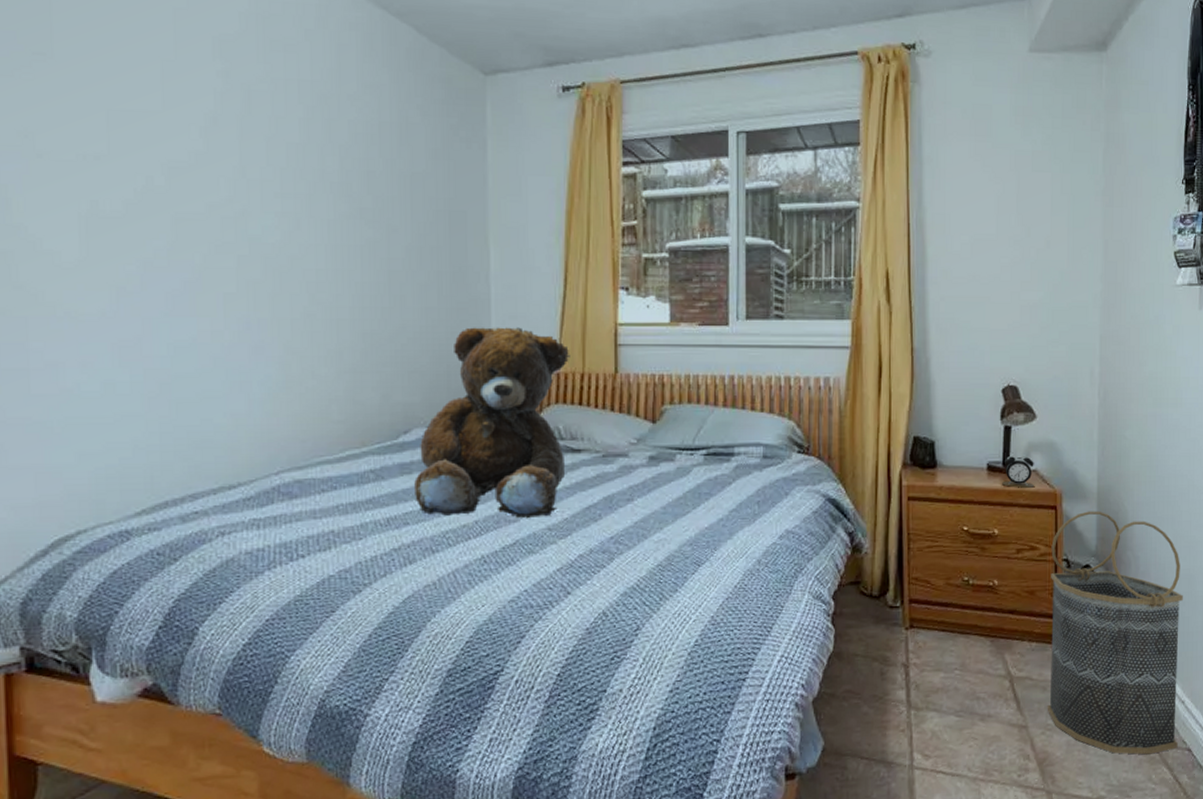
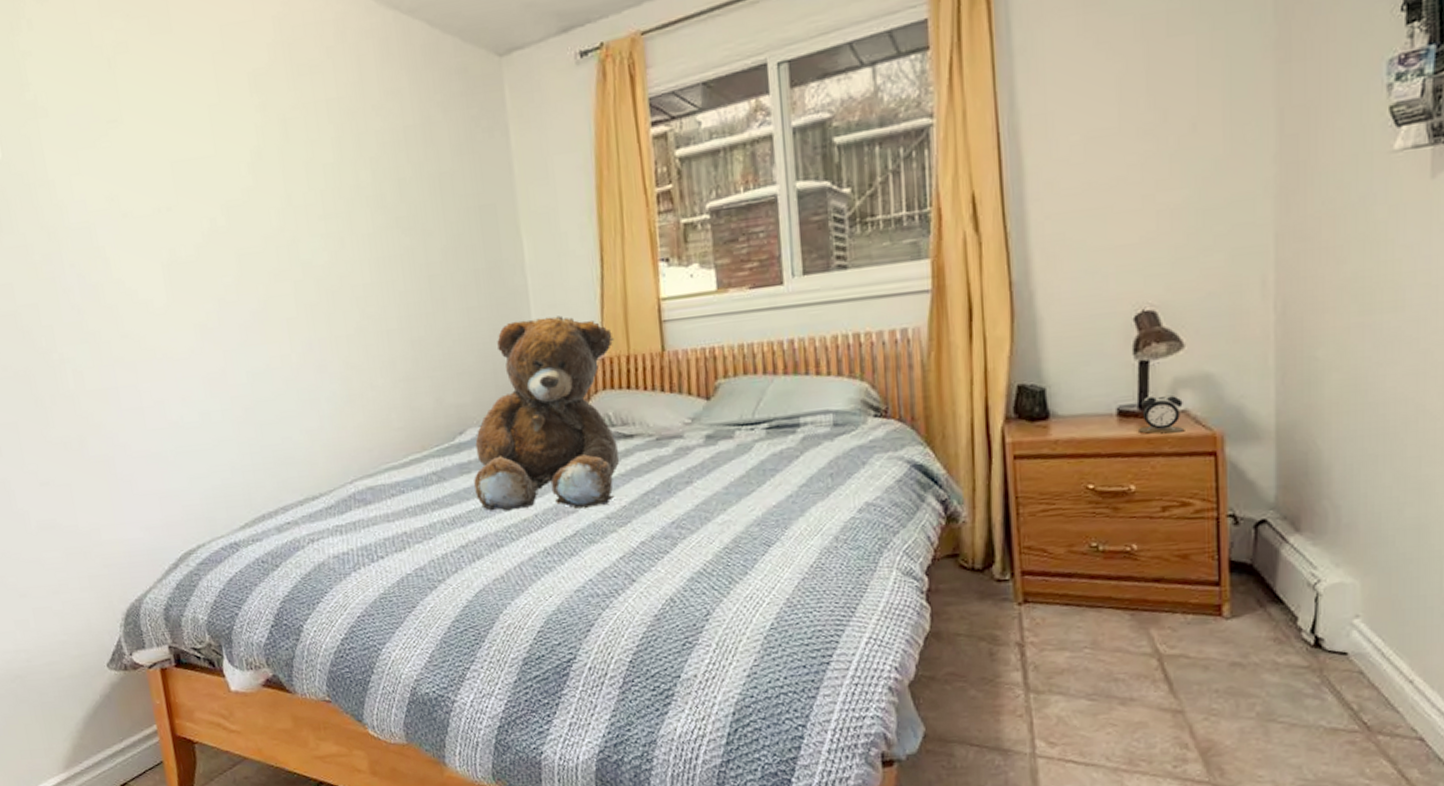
basket: present [1047,510,1183,755] -> none [1210,453,1410,745]

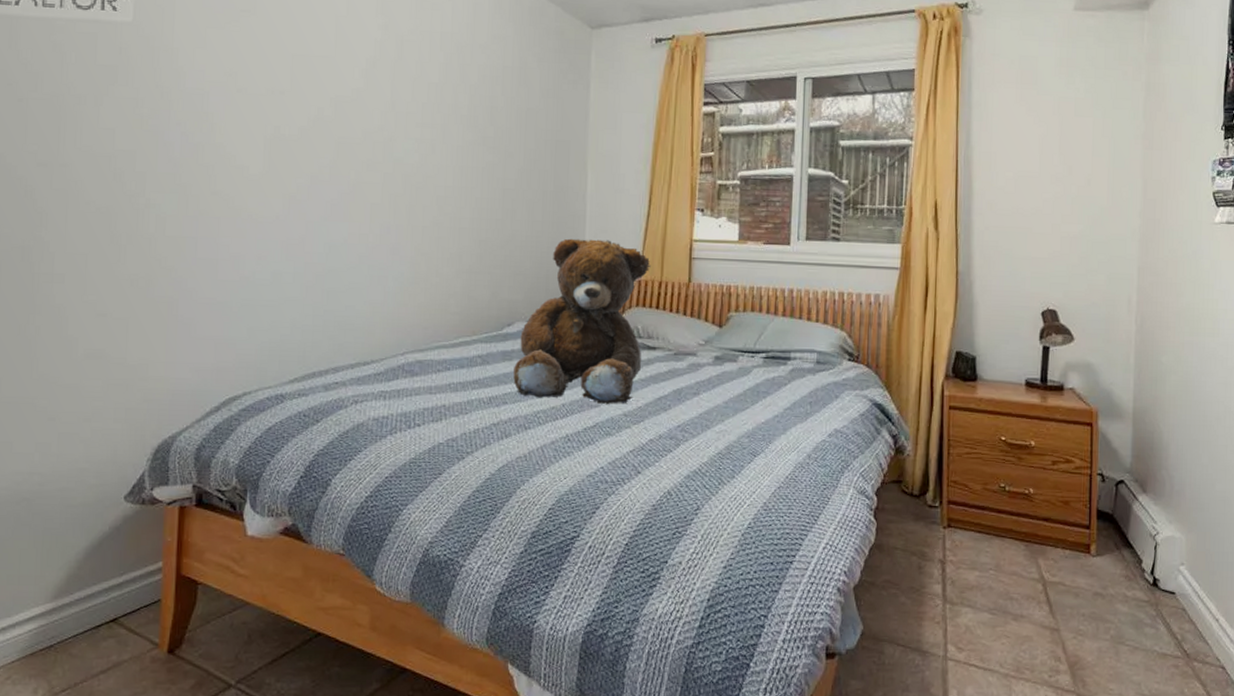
alarm clock: present [1137,392,1185,435] -> none [1038,372,1072,406]

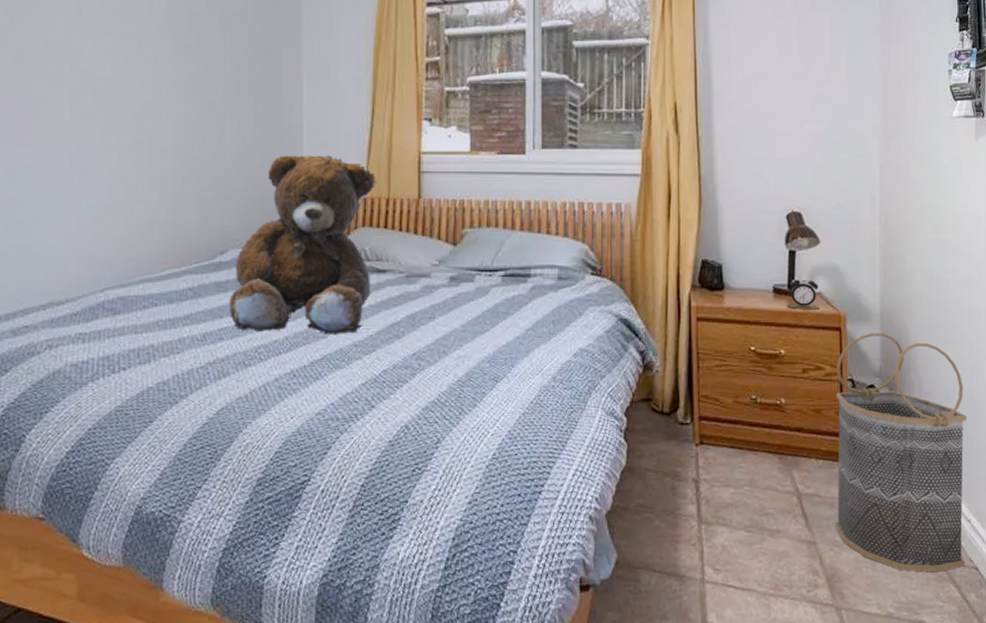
alarm clock: none [1038,372,1072,406] -> present [786,277,820,311]
basket: none [1079,429,1218,668] -> present [835,332,967,573]

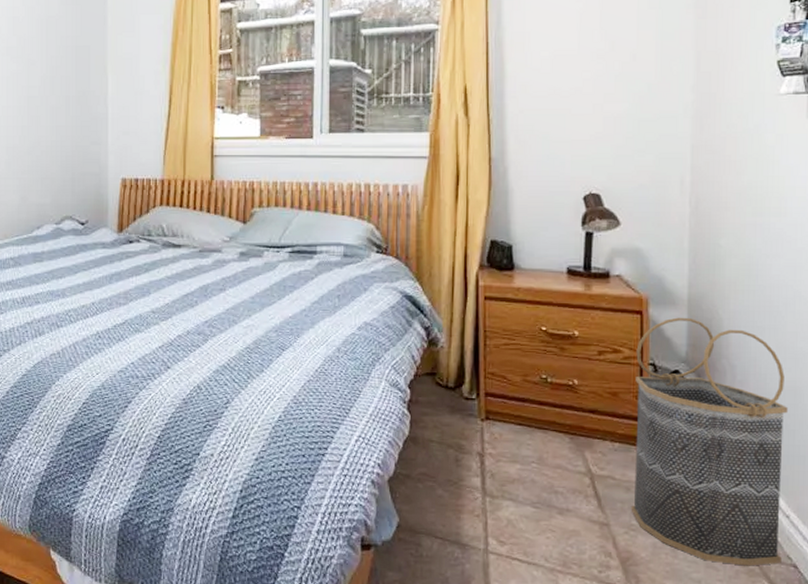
teddy bear: present [229,155,377,334] -> none [44,141,173,302]
alarm clock: present [786,277,820,311] -> none [582,259,619,293]

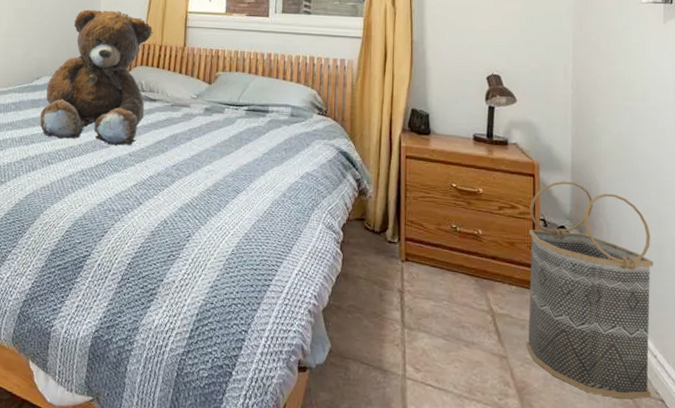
teddy bear: none [44,141,173,302] -> present [40,9,153,146]

